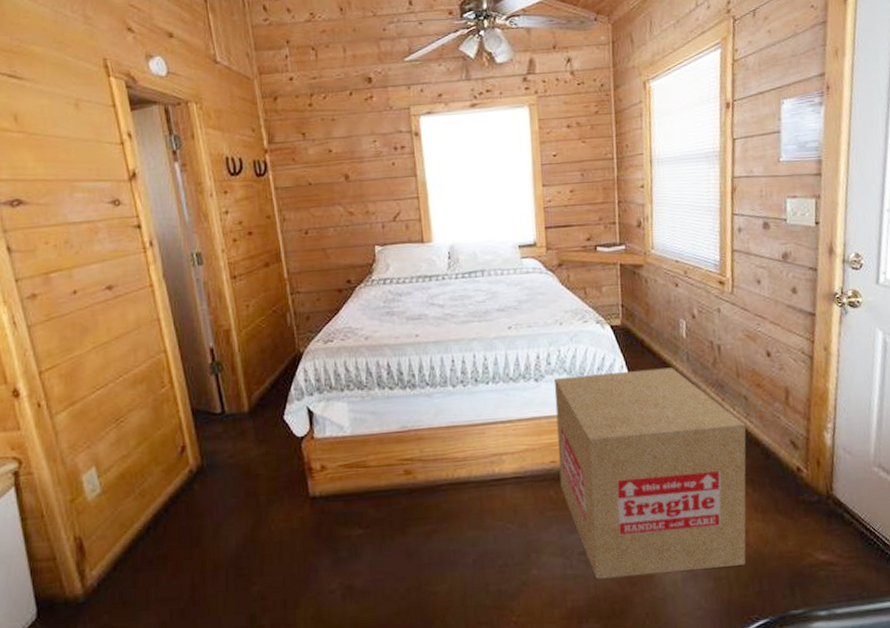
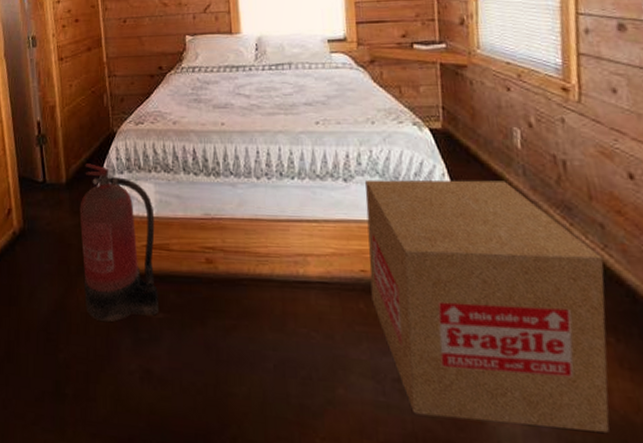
fire extinguisher: none [266,388,359,548] -> present [79,163,160,323]

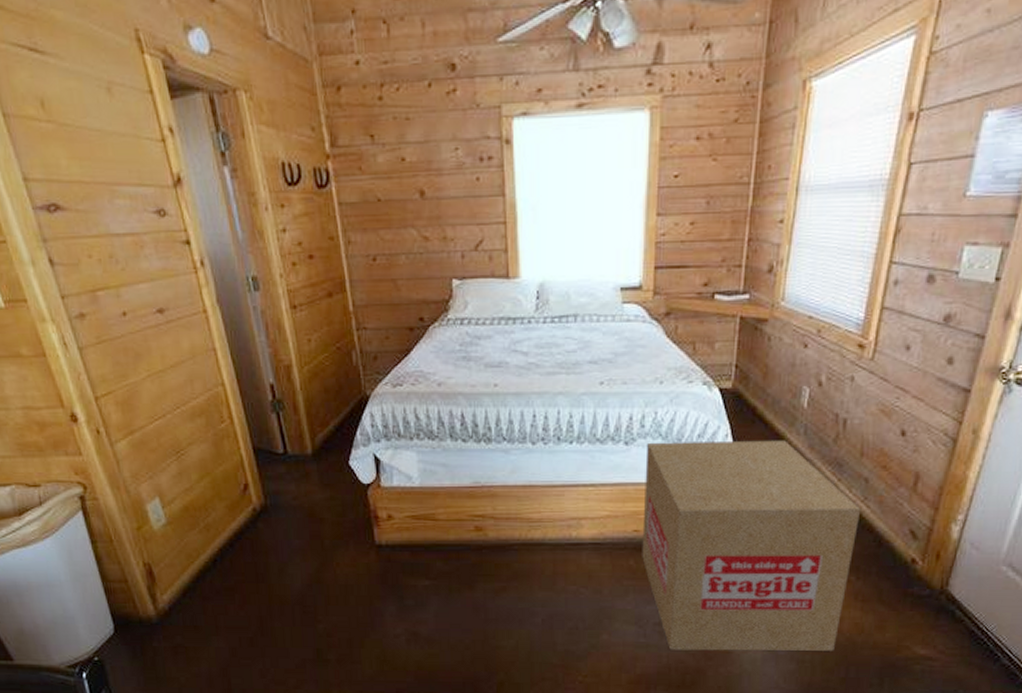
fire extinguisher: present [79,163,160,323] -> none [330,432,425,593]

